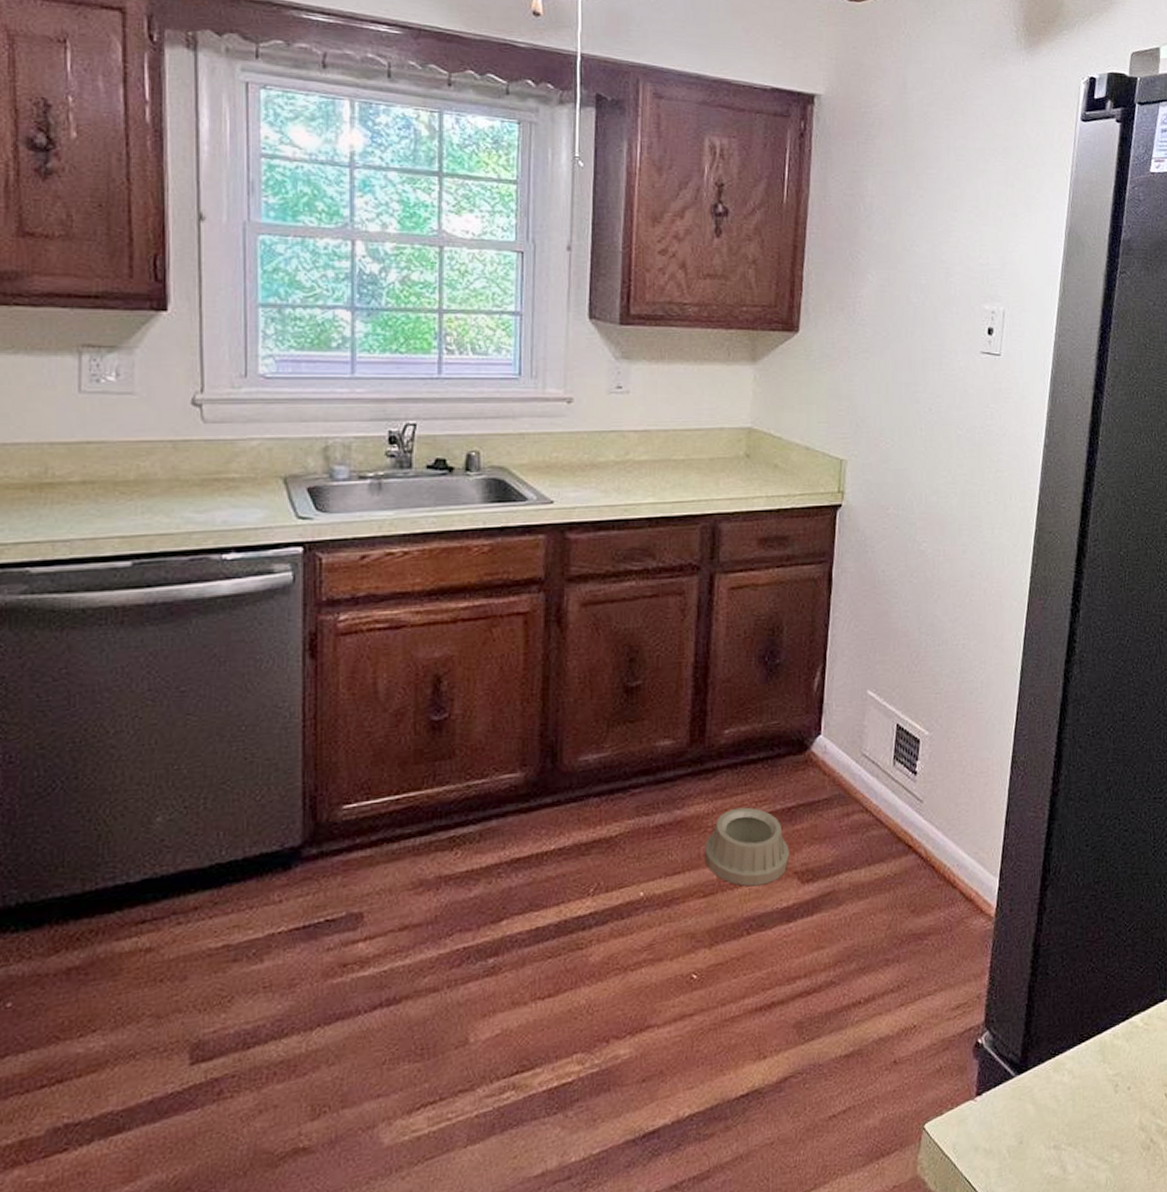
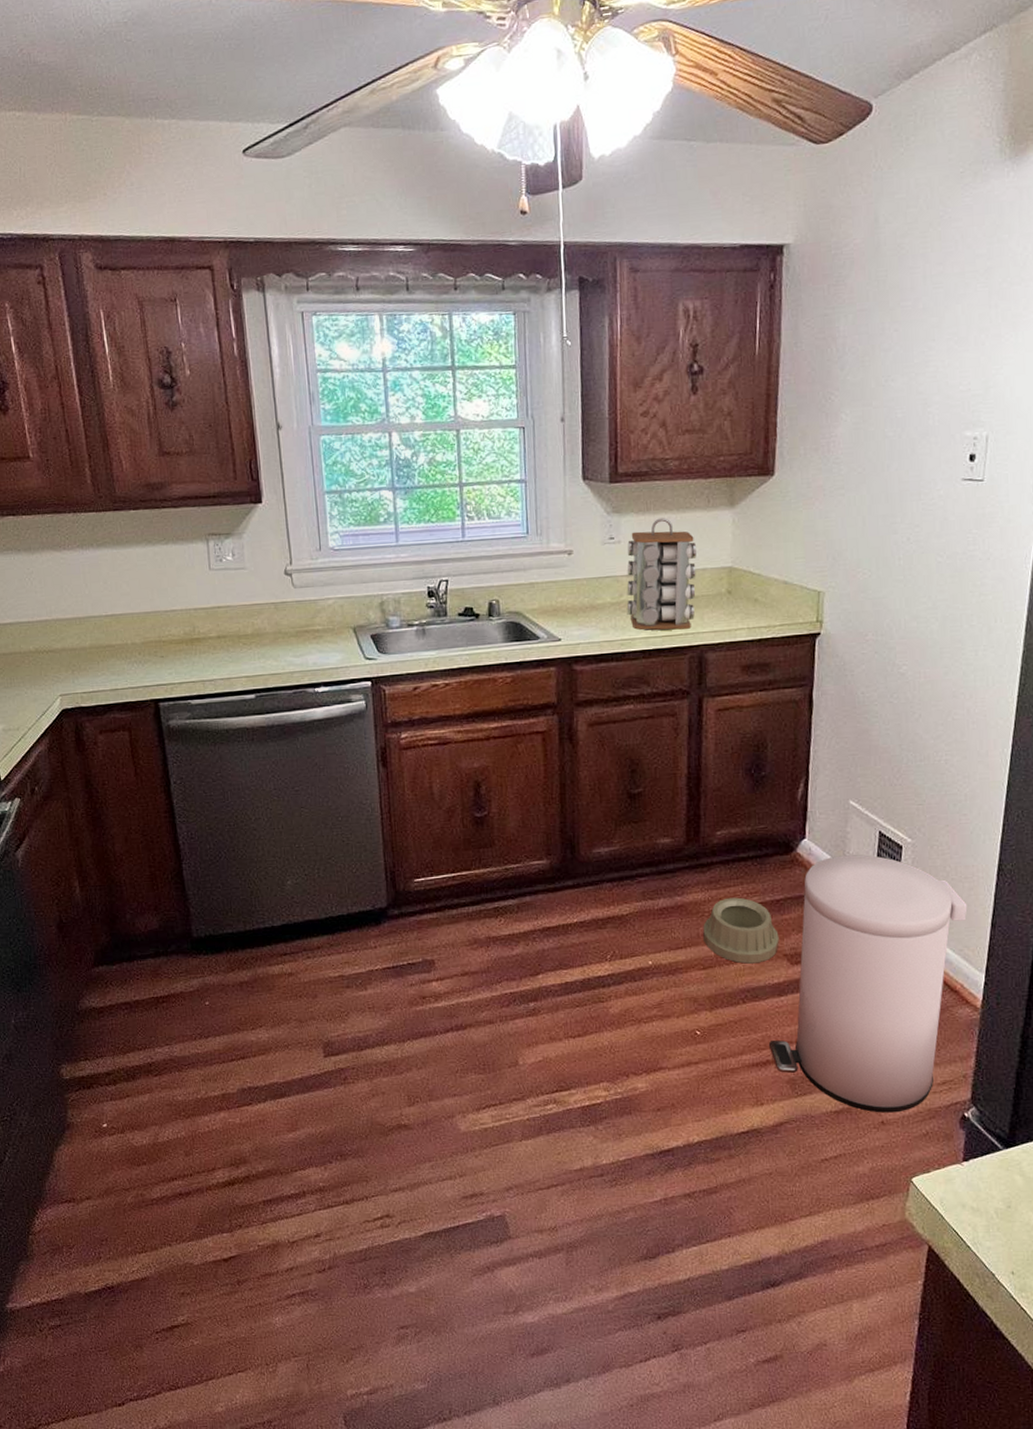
spice rack: none [632,368,713,496] -> present [626,518,696,631]
pedal bin: none [774,751,983,1051] -> present [768,854,968,1113]

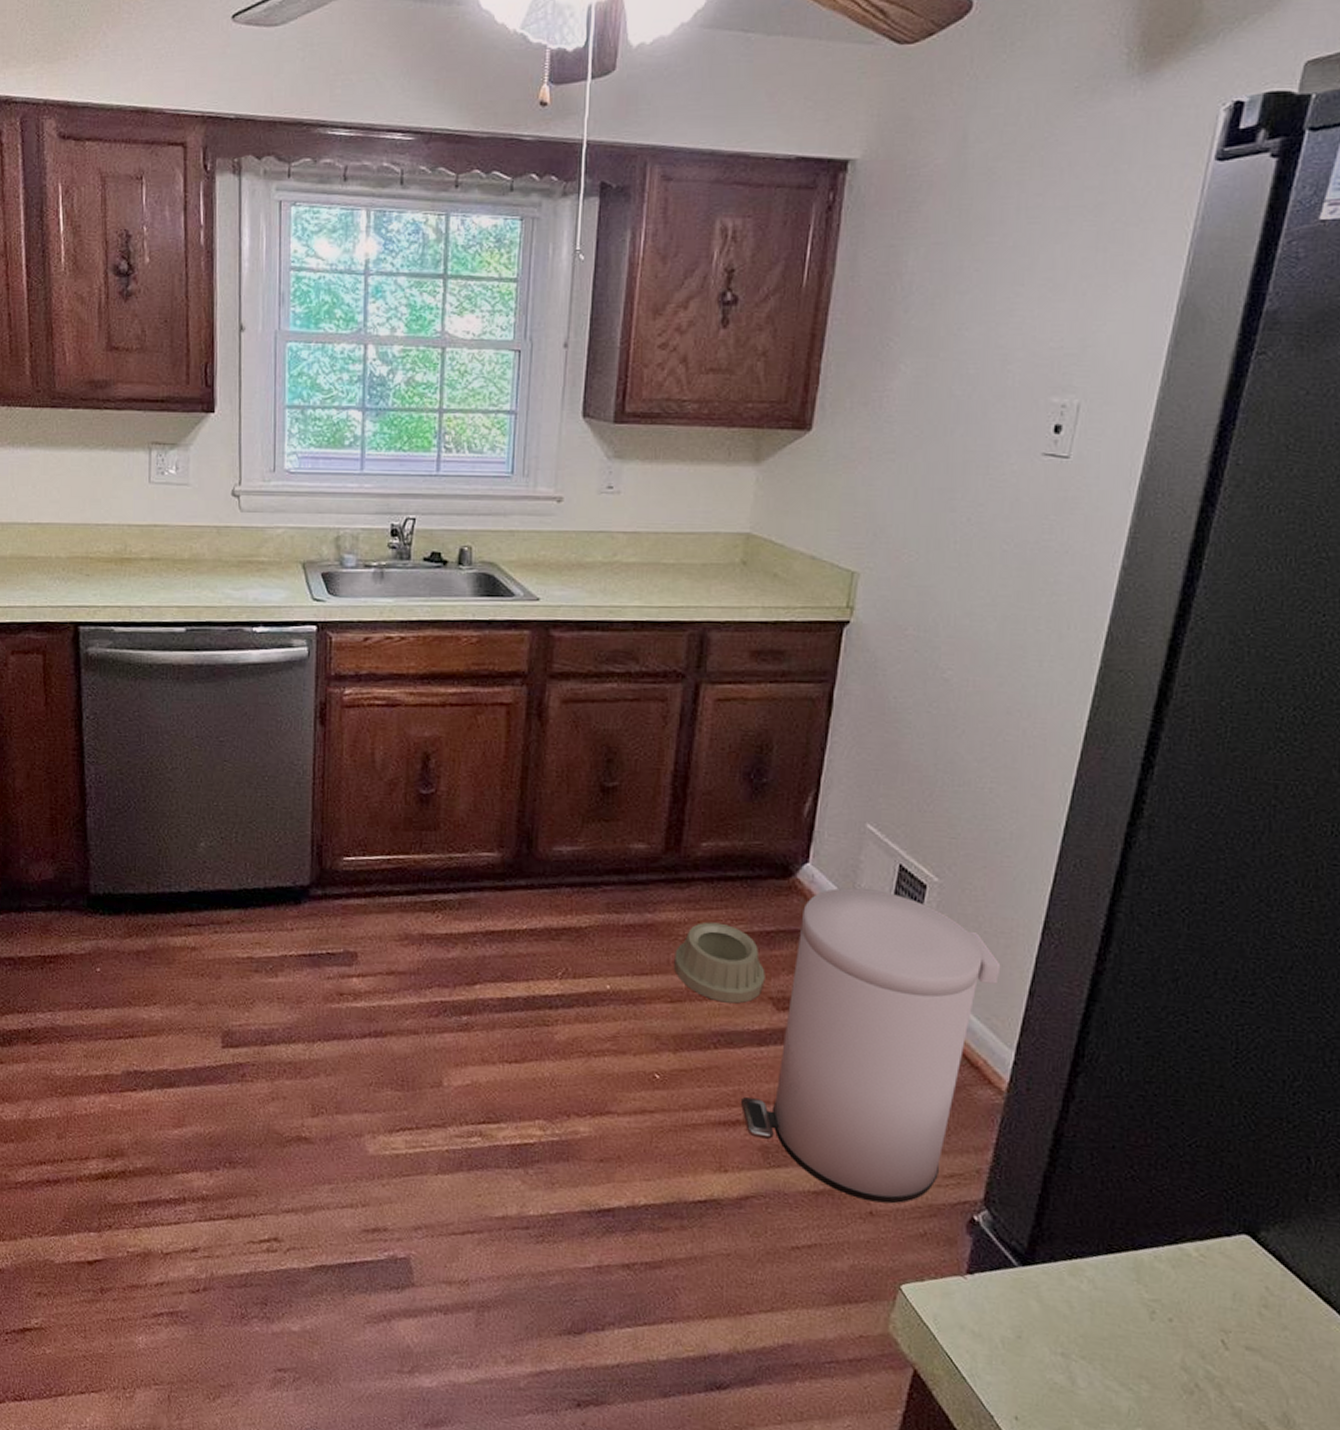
spice rack: present [626,518,696,631] -> none [619,469,709,601]

